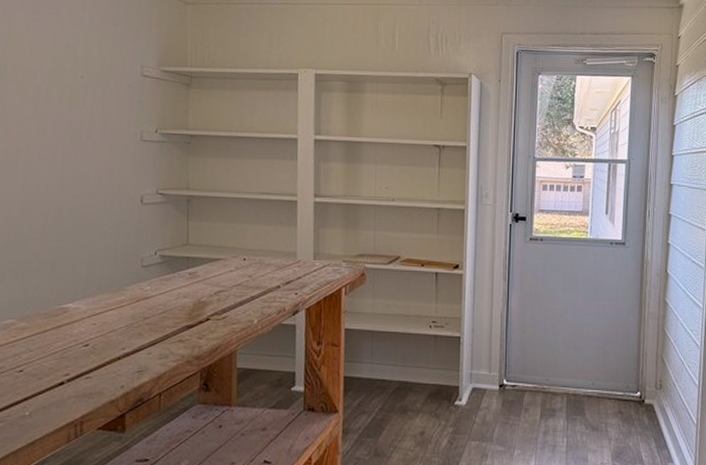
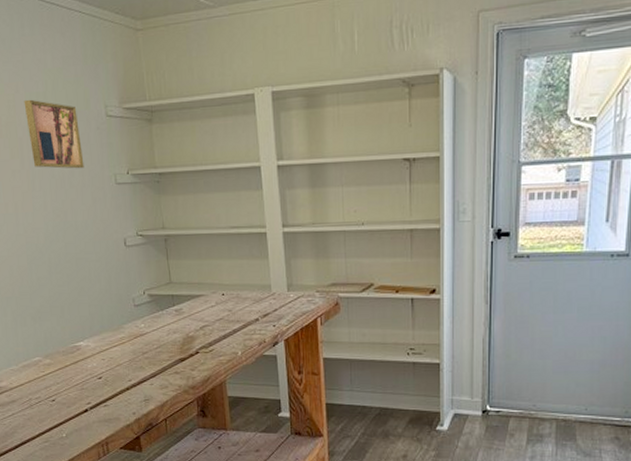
wall art: none [48,50,110,123] -> present [24,99,84,169]

